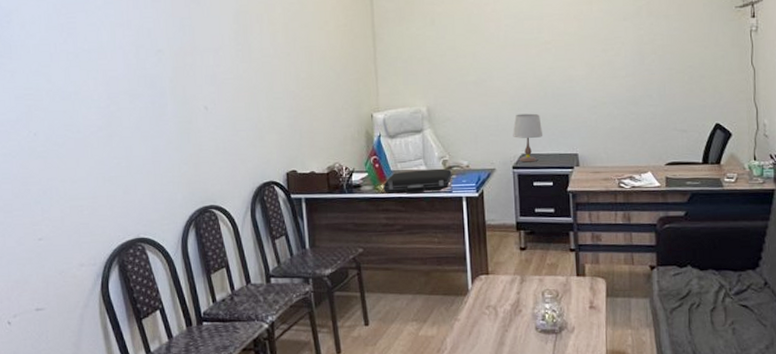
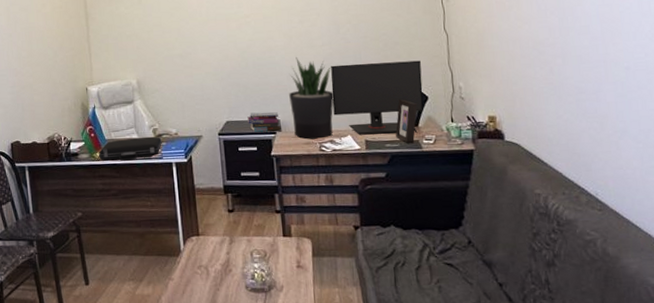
table lamp: present [513,113,543,163] -> none [217,83,246,129]
books: none [544,145,578,166] -> present [247,111,280,132]
planter: none [589,88,636,175] -> present [289,57,334,139]
computer monitor: none [633,95,727,172] -> present [331,60,423,135]
picture frame: none [697,135,720,182] -> present [395,99,418,144]

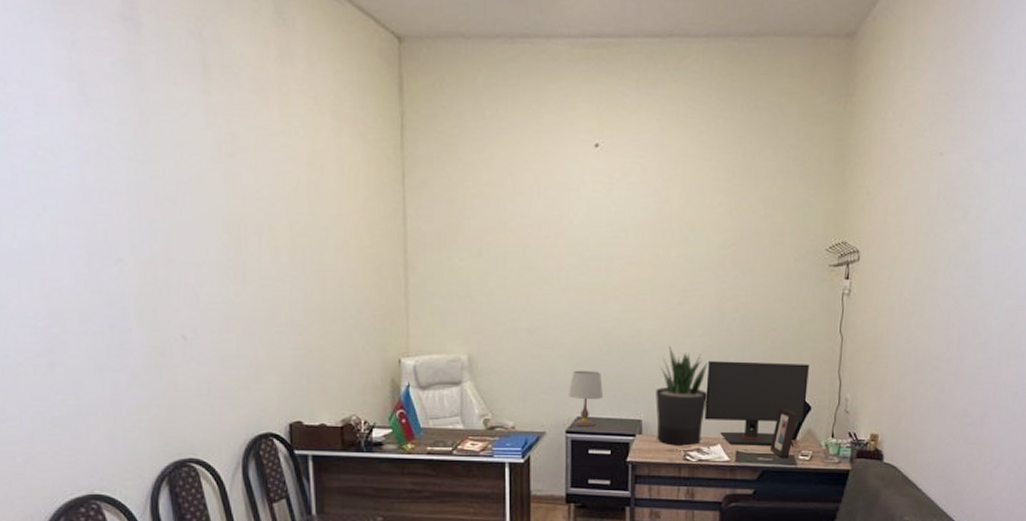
briefcase: present [99,137,162,161] -> none [410,429,494,456]
table lamp: none [217,83,246,129] -> present [568,370,604,427]
books: present [247,111,280,132] -> none [603,409,641,433]

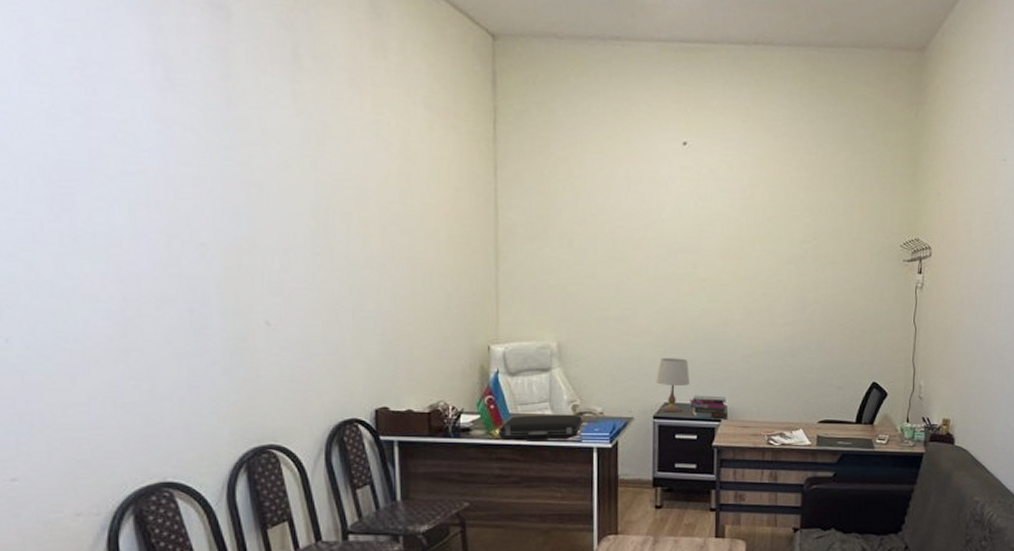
briefcase: none [410,429,494,456] -> present [498,415,583,441]
books: none [603,409,641,433] -> present [690,395,727,418]
planter: present [655,347,710,446] -> none [740,335,792,431]
computer monitor: present [704,360,809,445] -> none [787,349,885,430]
picture frame: present [770,407,798,459] -> none [849,394,875,443]

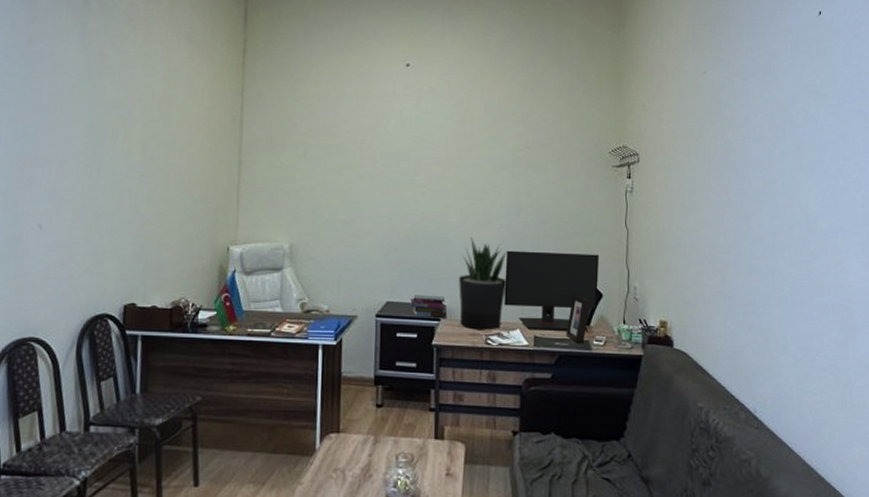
briefcase: present [498,415,583,441] -> none [232,312,310,338]
table lamp: present [656,357,690,412] -> none [379,258,411,311]
planter: none [740,335,792,431] -> present [459,237,508,330]
computer monitor: none [787,349,885,430] -> present [504,250,599,331]
picture frame: none [849,394,875,443] -> present [566,295,591,344]

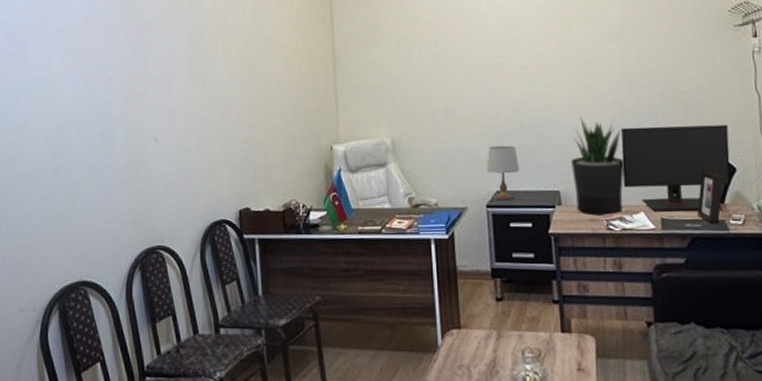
table lamp: none [379,258,411,311] -> present [486,145,520,201]
books: present [410,294,446,318] -> none [521,181,560,205]

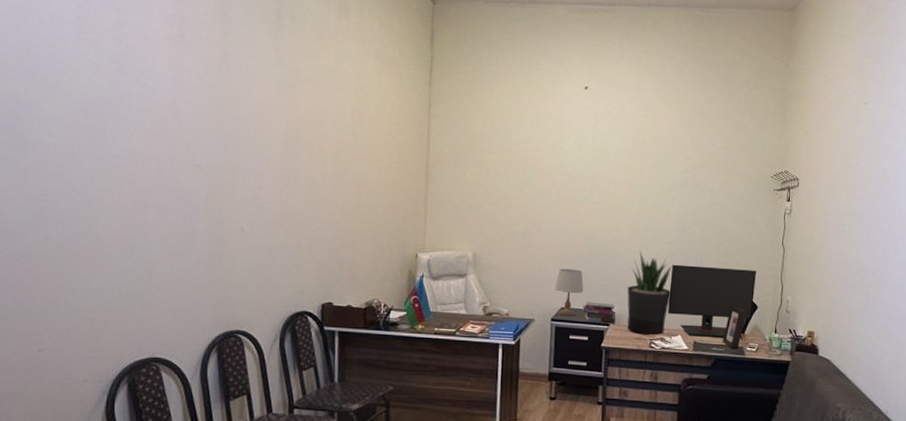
books: none [521,181,560,205] -> present [583,302,615,323]

